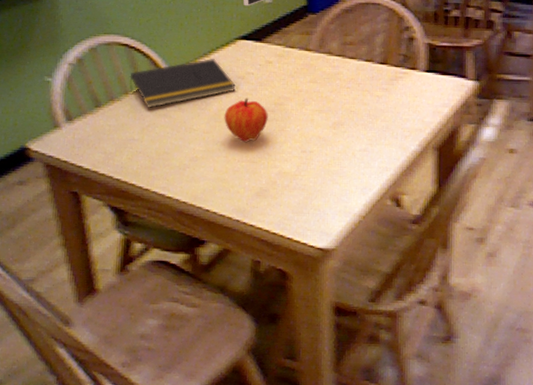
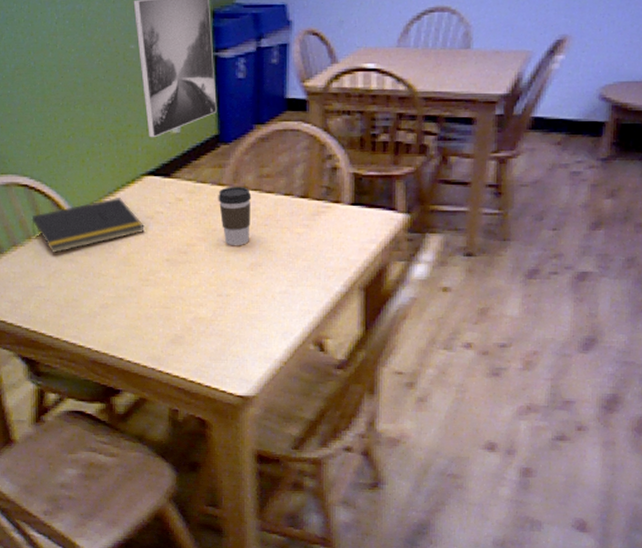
fruit: present [224,98,268,143] -> none [134,239,181,288]
coffee cup: none [305,51,336,107] -> present [218,186,252,246]

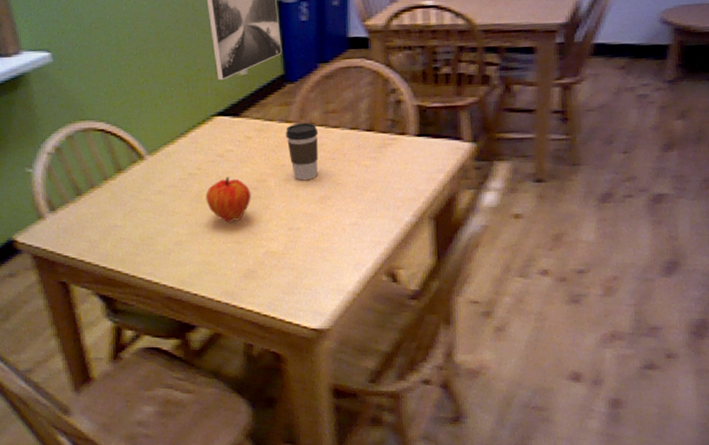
notepad: present [31,198,145,253] -> none [108,138,216,193]
fruit: none [134,239,181,288] -> present [206,176,251,223]

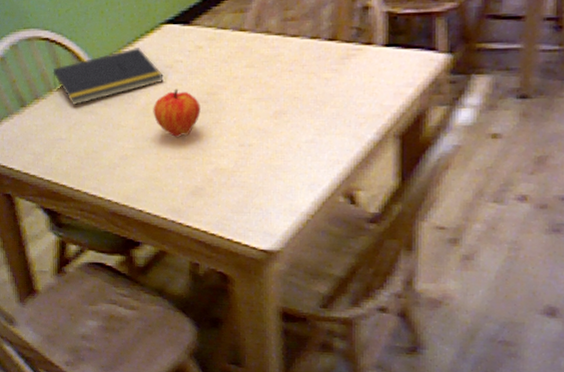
notepad: none [108,138,216,193] -> present [53,48,164,105]
coffee cup: present [285,122,319,181] -> none [239,31,275,94]

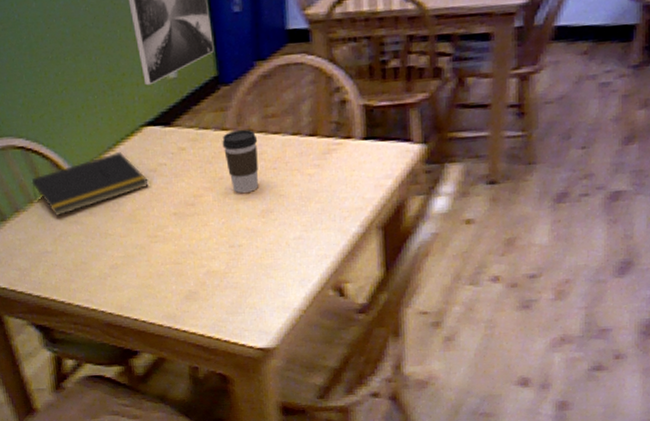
fruit: present [153,88,201,138] -> none [140,192,189,243]
coffee cup: none [239,31,275,94] -> present [222,129,258,194]

